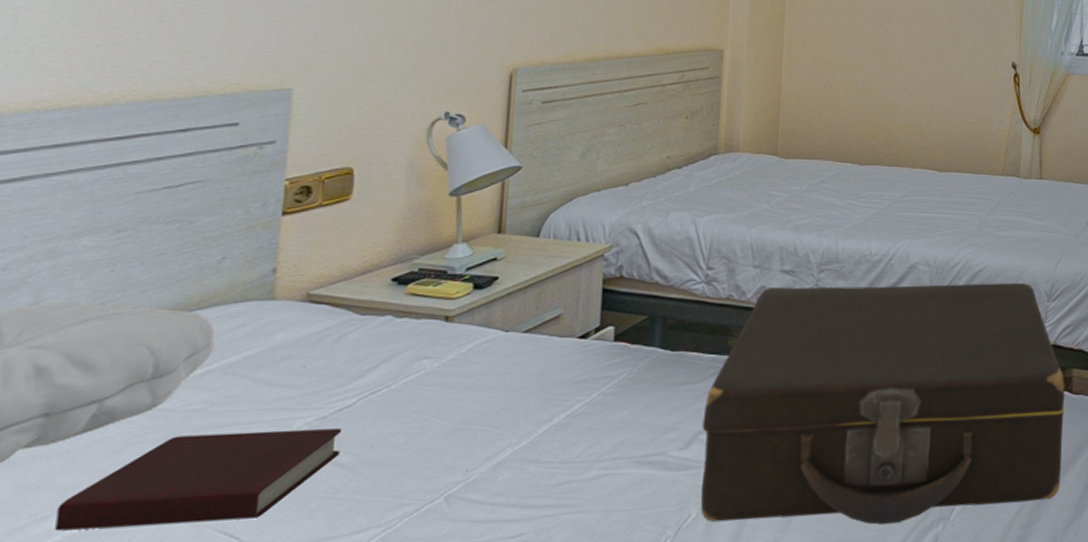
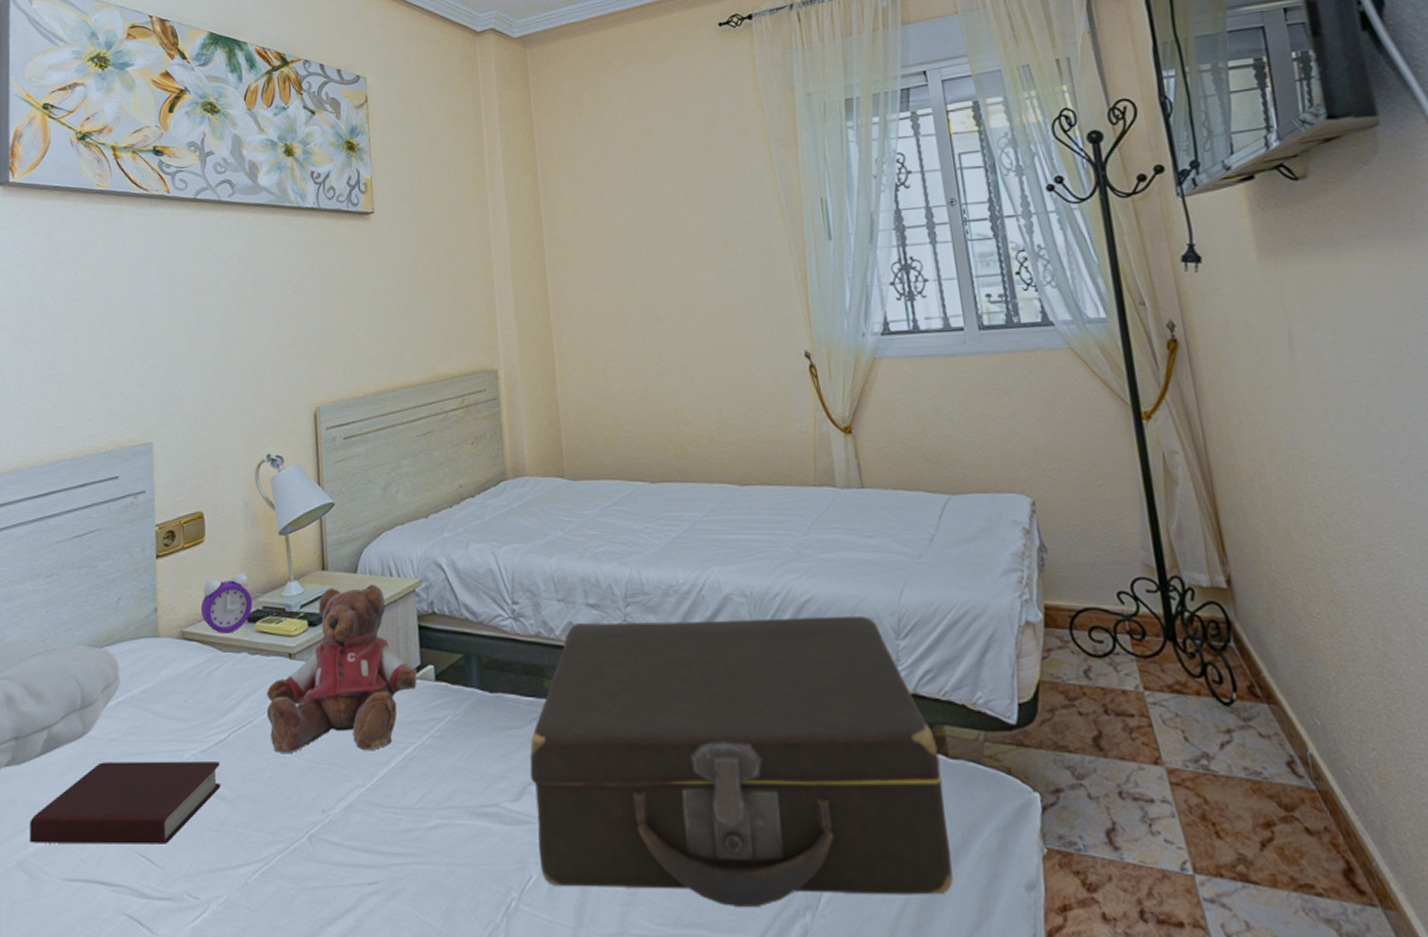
alarm clock: none [336,233,407,296] -> present [200,572,253,634]
teddy bear: none [408,248,594,417] -> present [266,584,417,754]

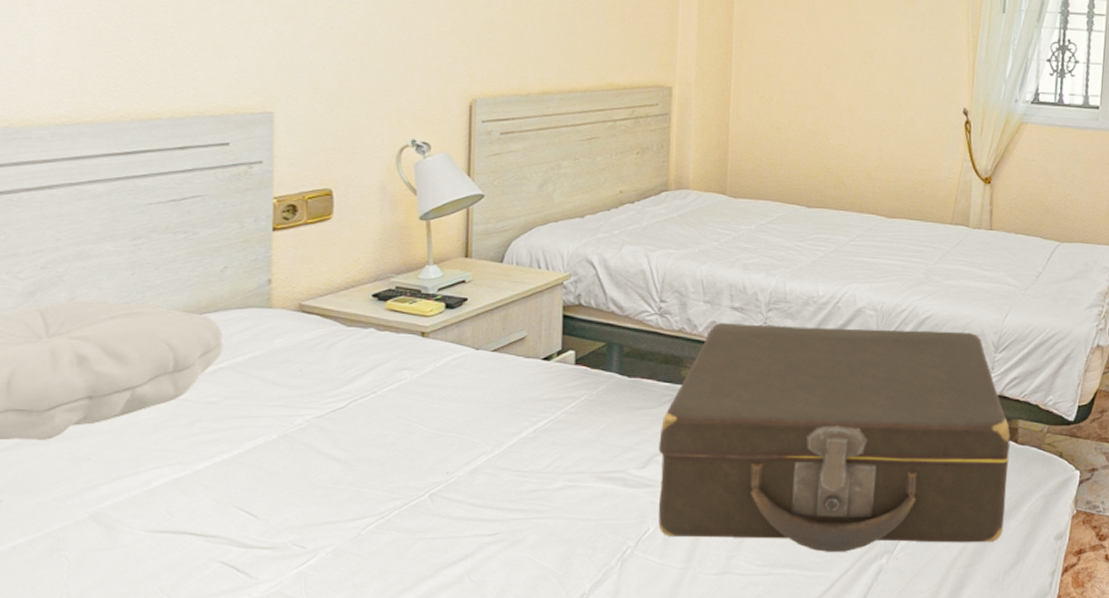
book: present [30,761,221,844] -> none [106,424,337,500]
alarm clock: present [200,572,253,634] -> none [323,252,384,309]
teddy bear: present [266,584,417,754] -> none [392,274,557,423]

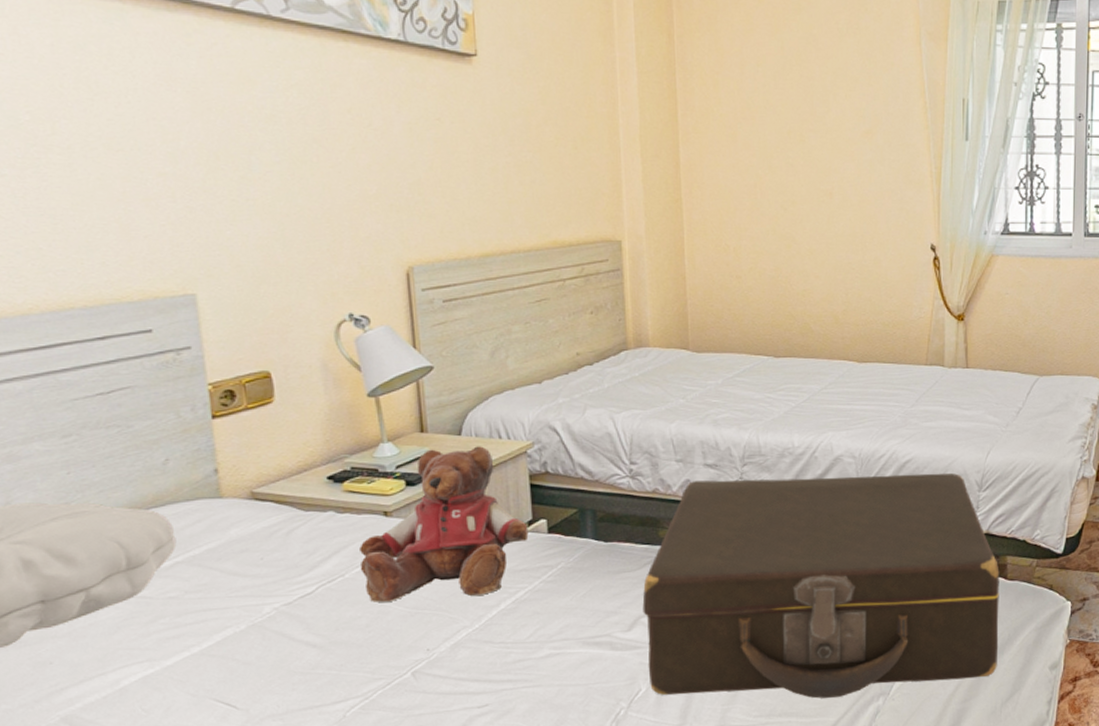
teddy bear: none [392,274,557,423] -> present [360,446,529,603]

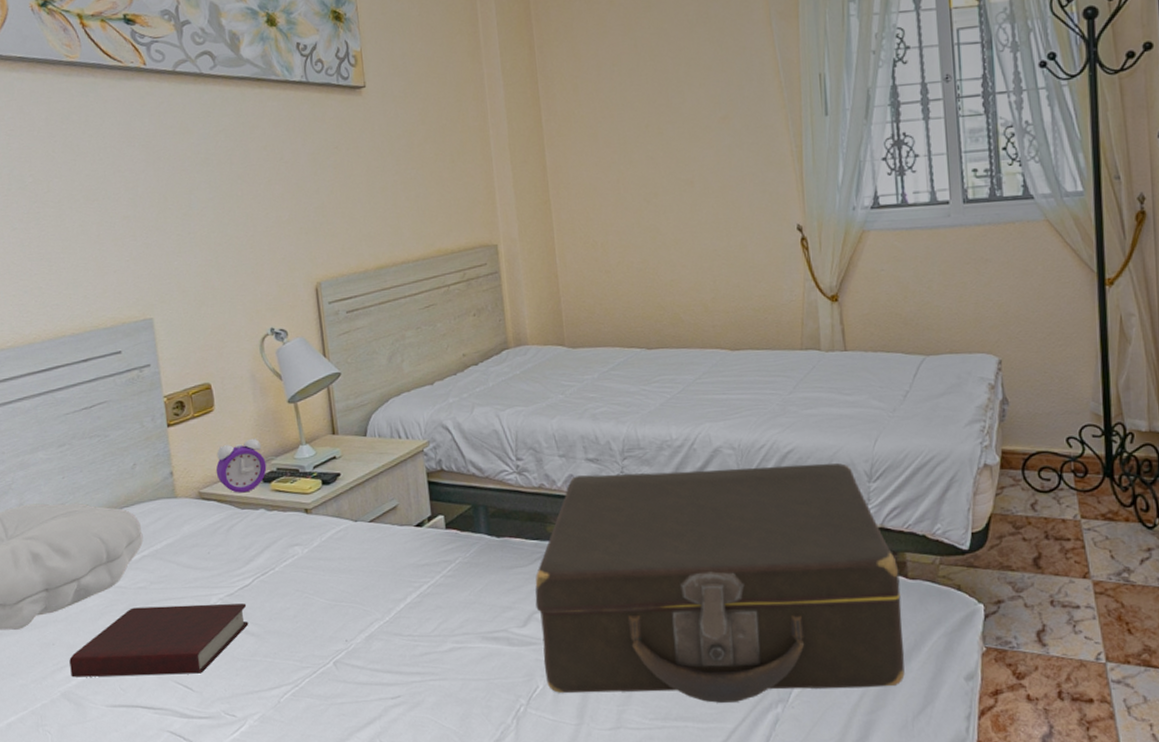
book: none [72,613,310,700] -> present [69,603,249,678]
alarm clock: none [273,434,339,494] -> present [215,438,267,493]
teddy bear: present [360,446,529,603] -> none [286,446,429,595]

